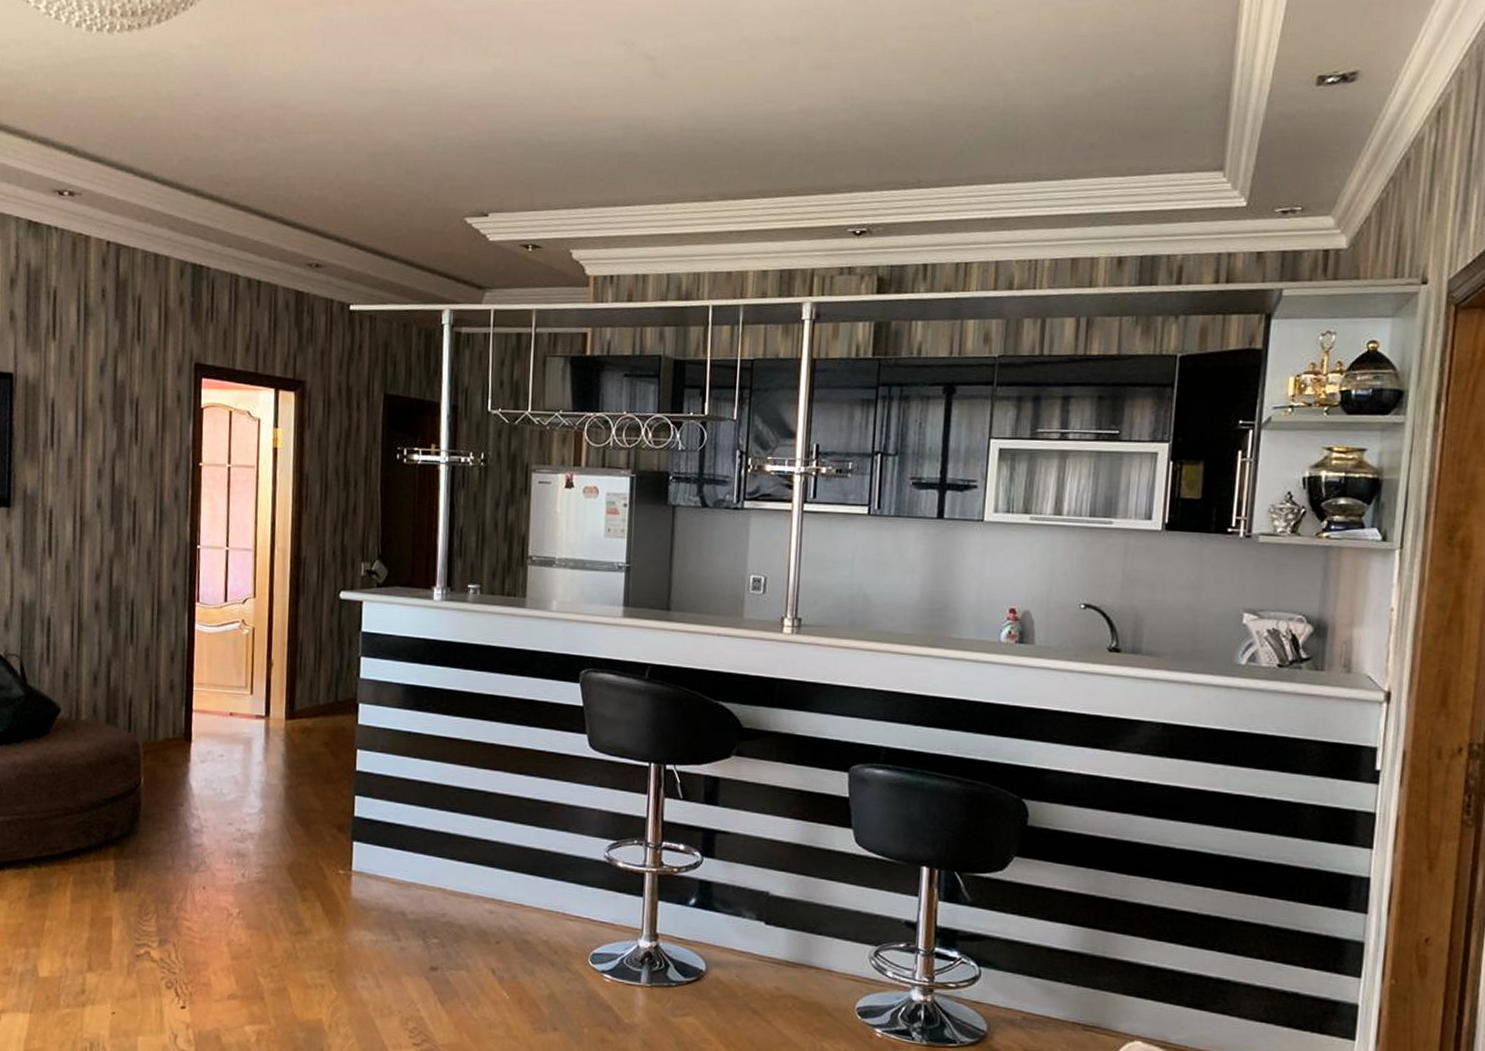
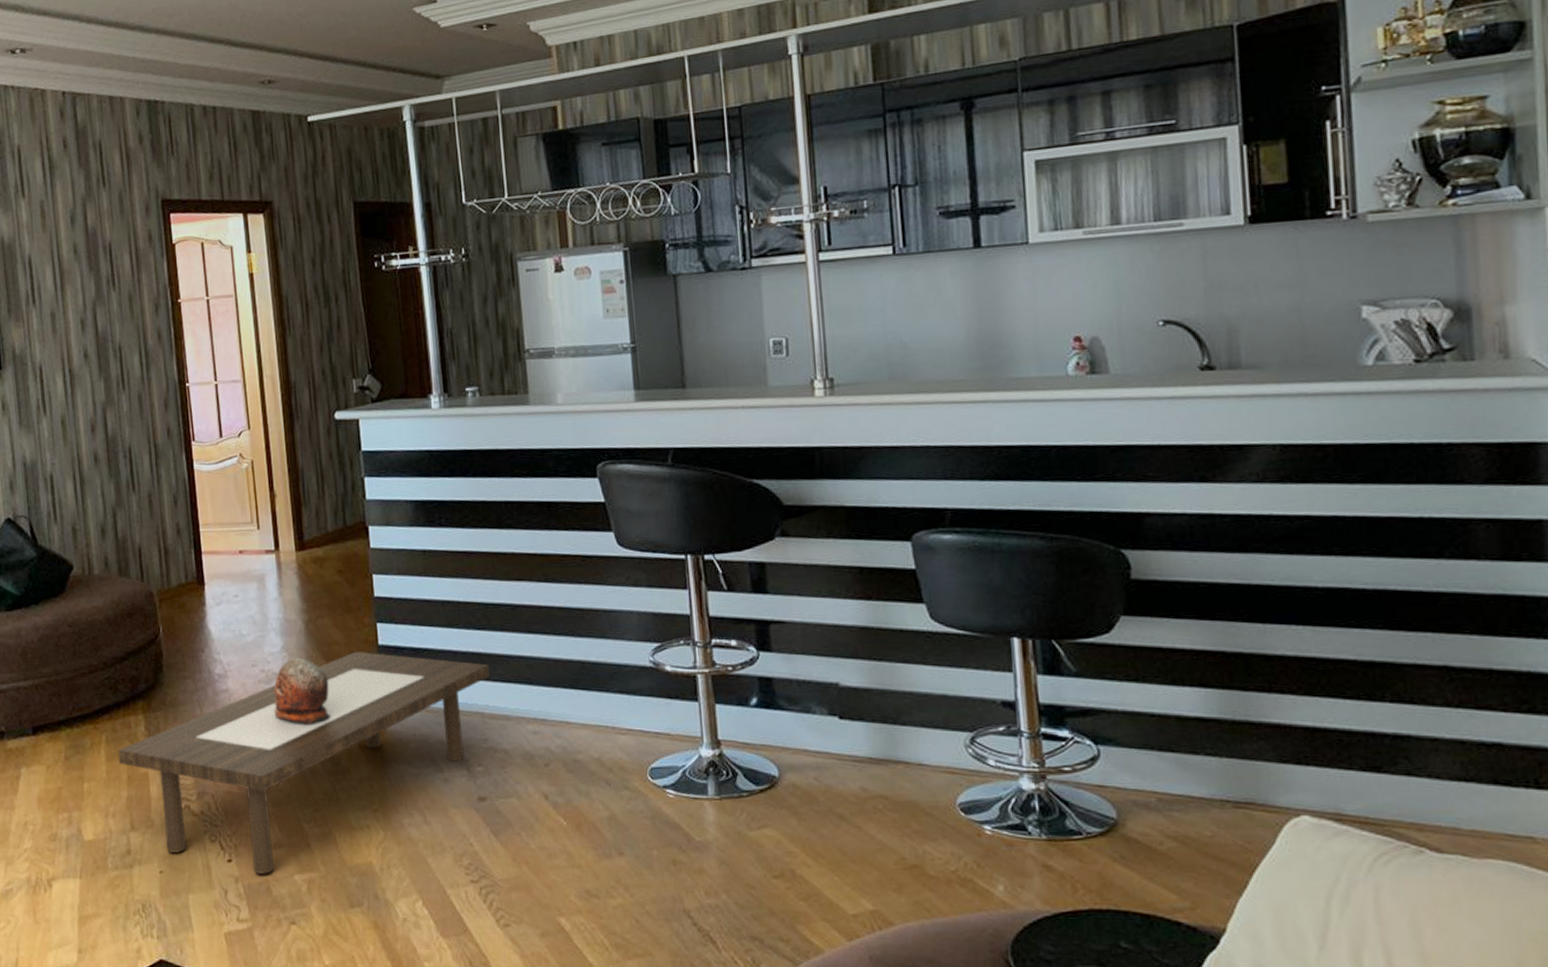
coffee table: none [83,820,456,1023] -> present [117,651,490,874]
decorative egg: none [245,820,302,886] -> present [274,657,331,726]

